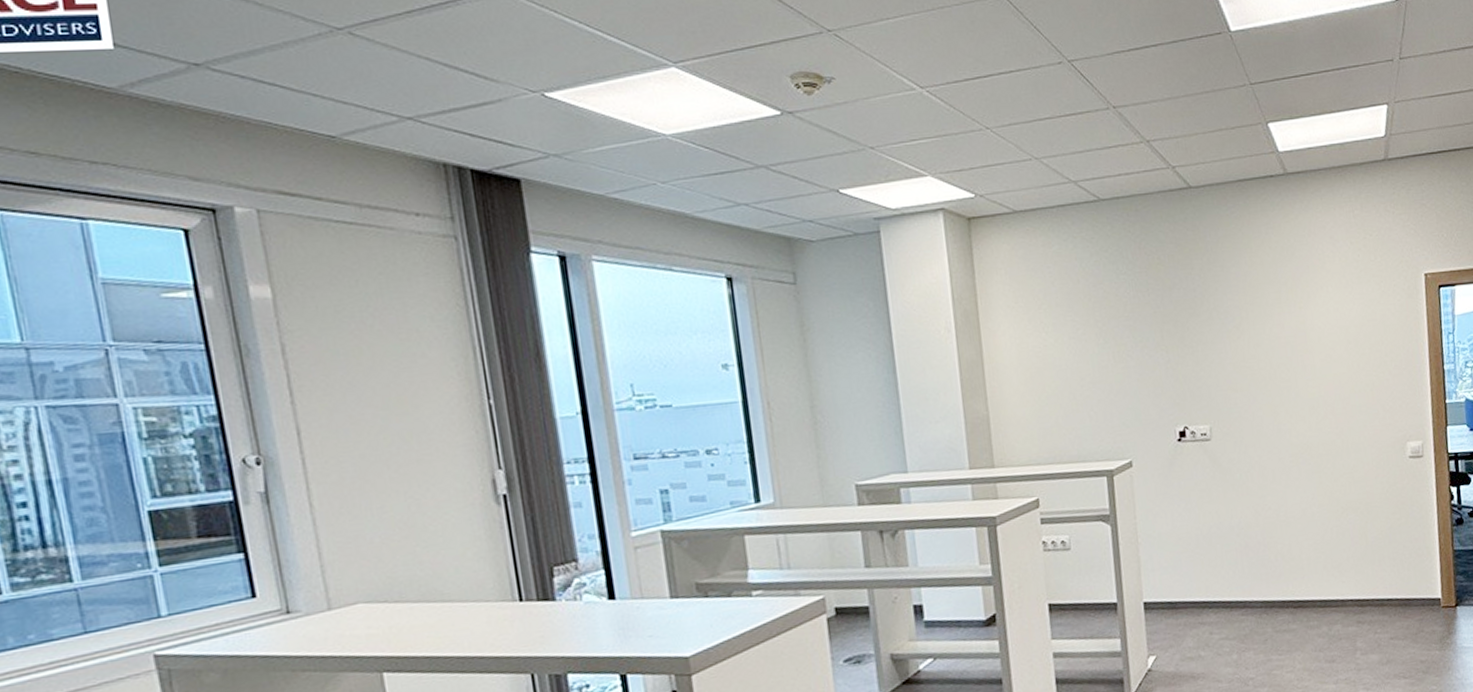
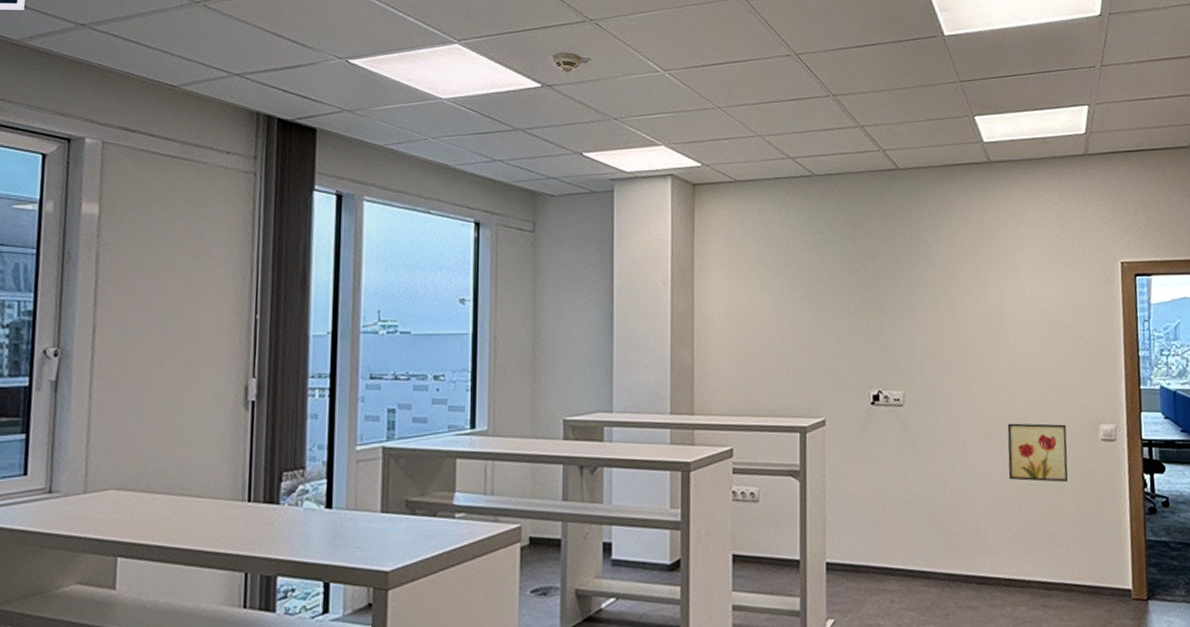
wall art: none [1316,444,1378,505] -> present [1007,423,1068,482]

